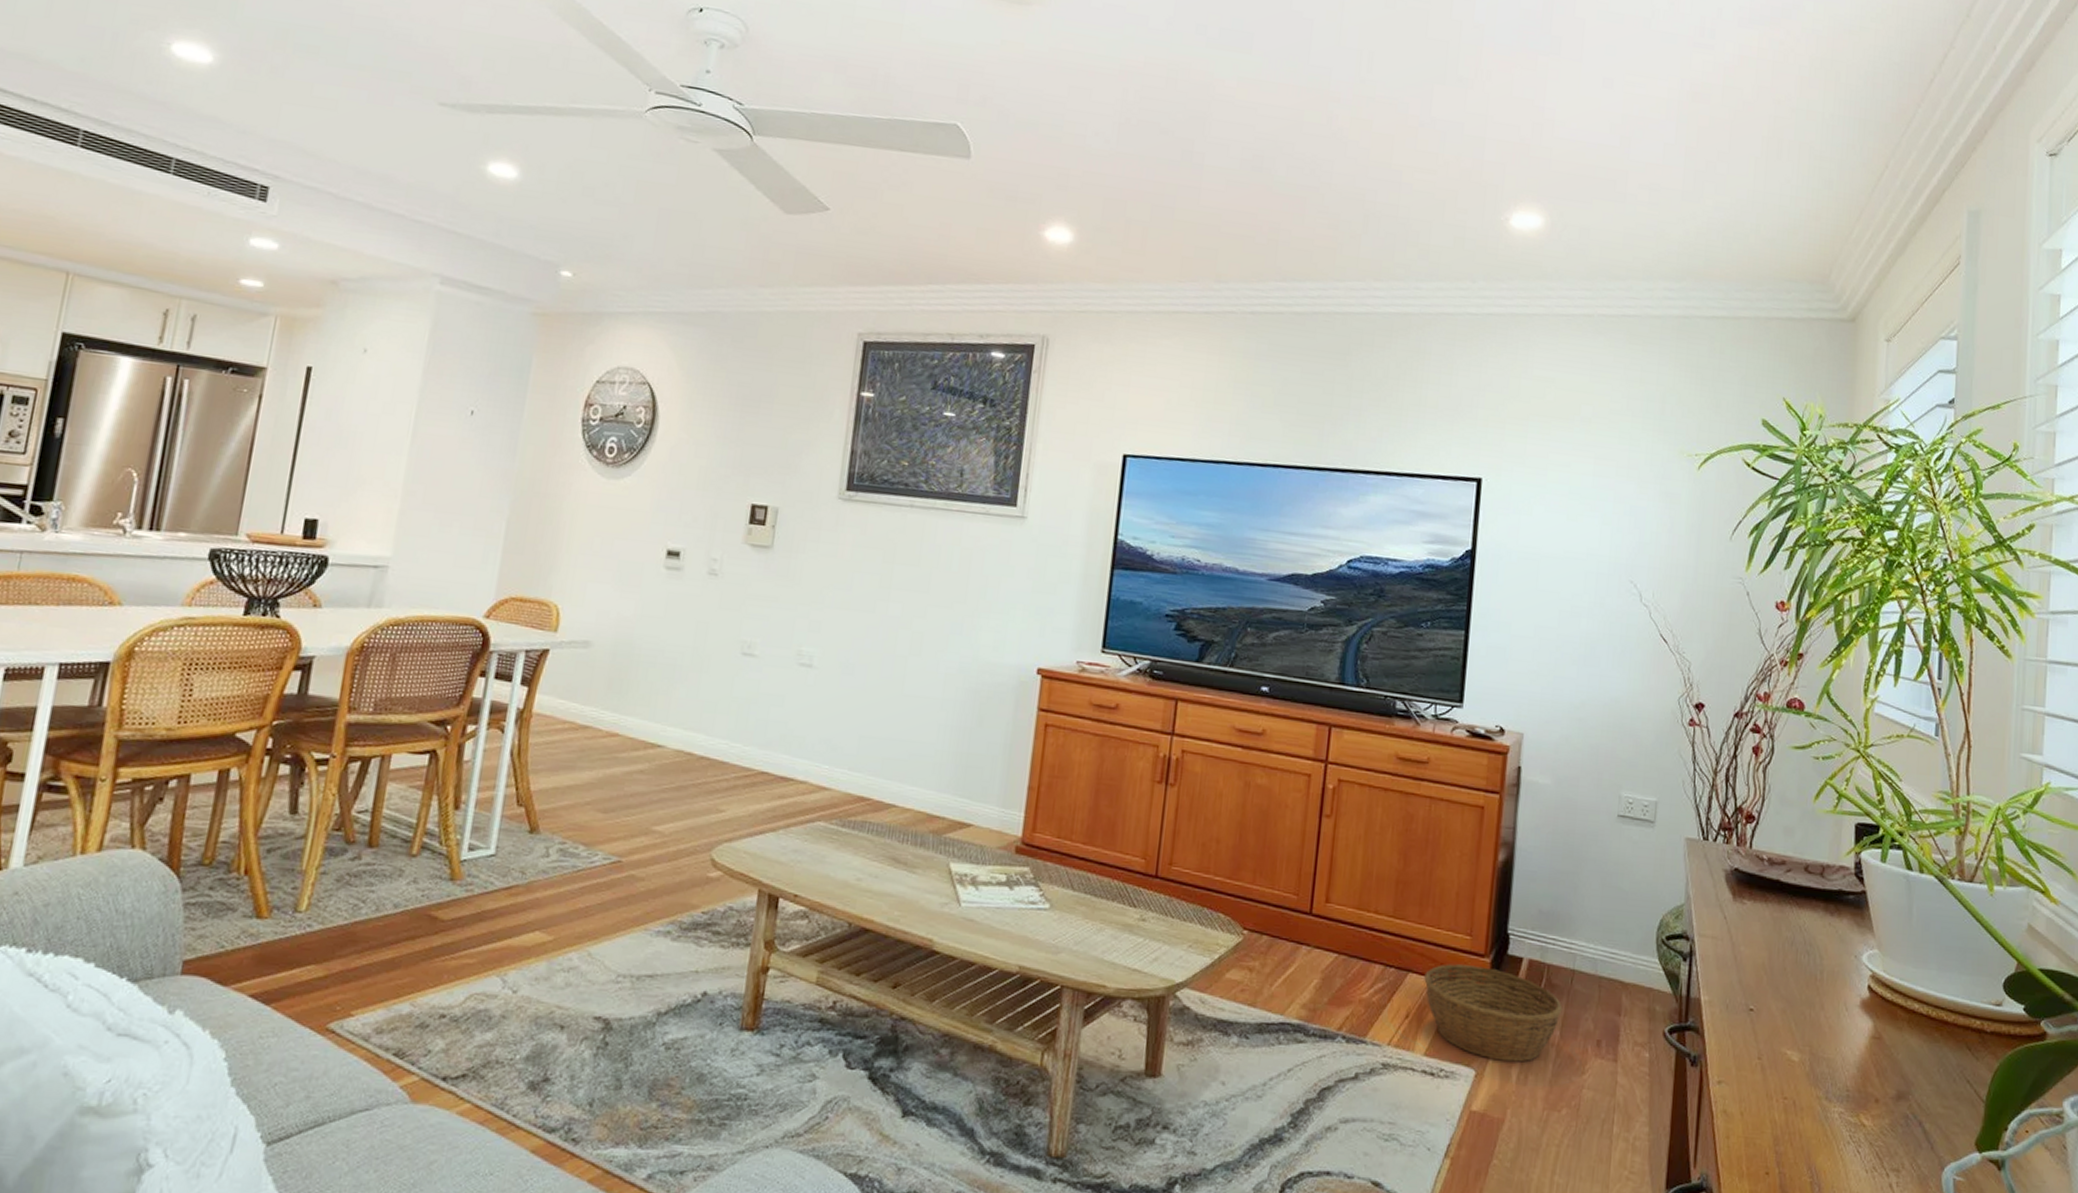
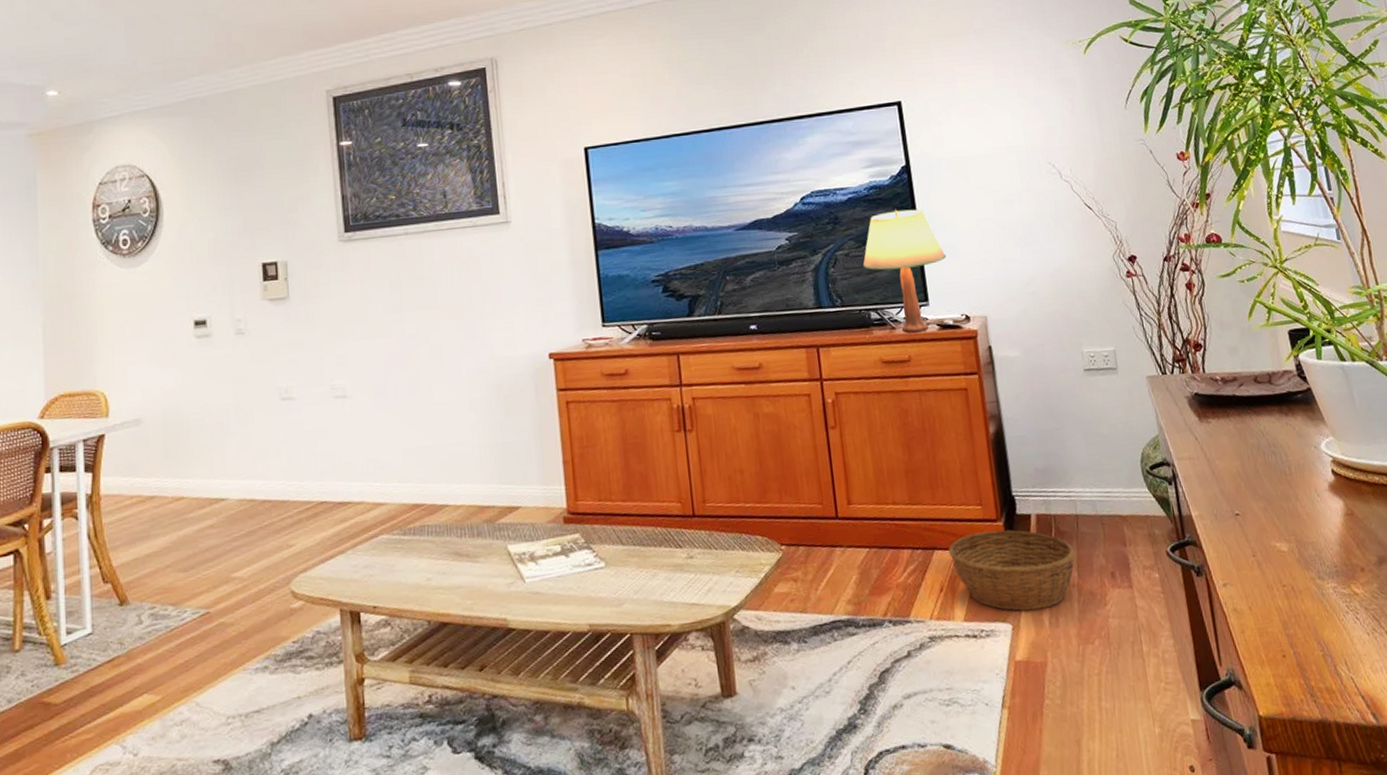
table lamp: none [1399,594,1494,736] -> present [862,208,947,334]

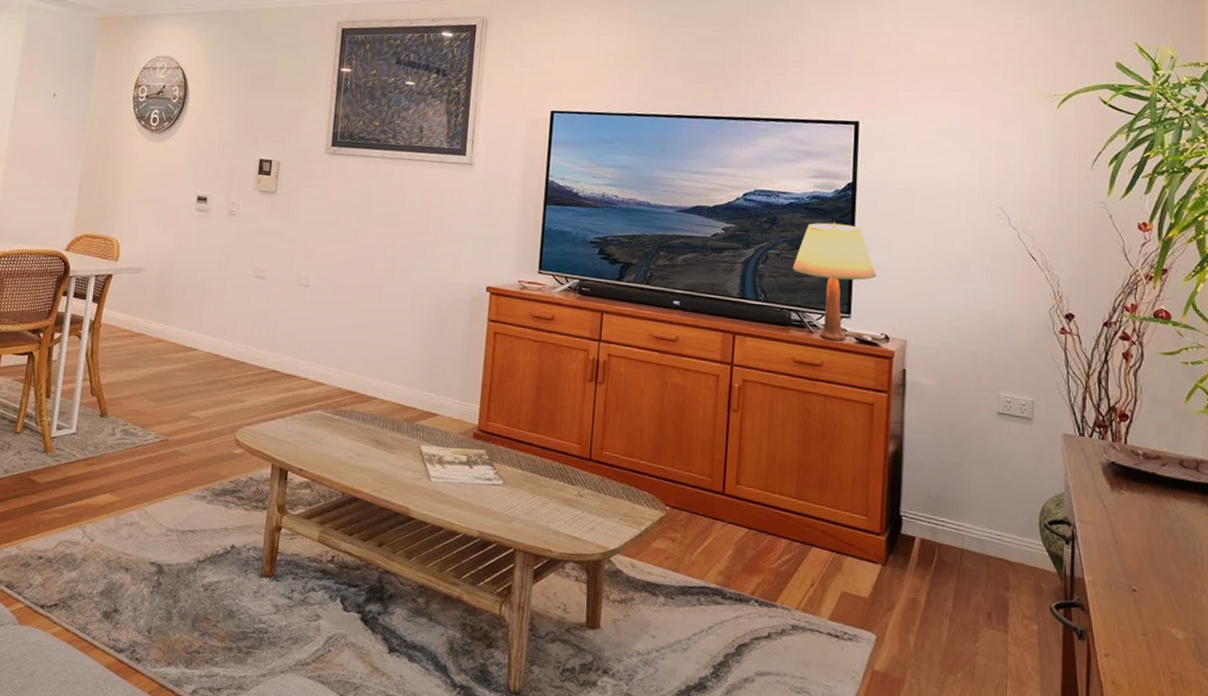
basket: present [948,530,1075,611] -> none [826,540,954,630]

